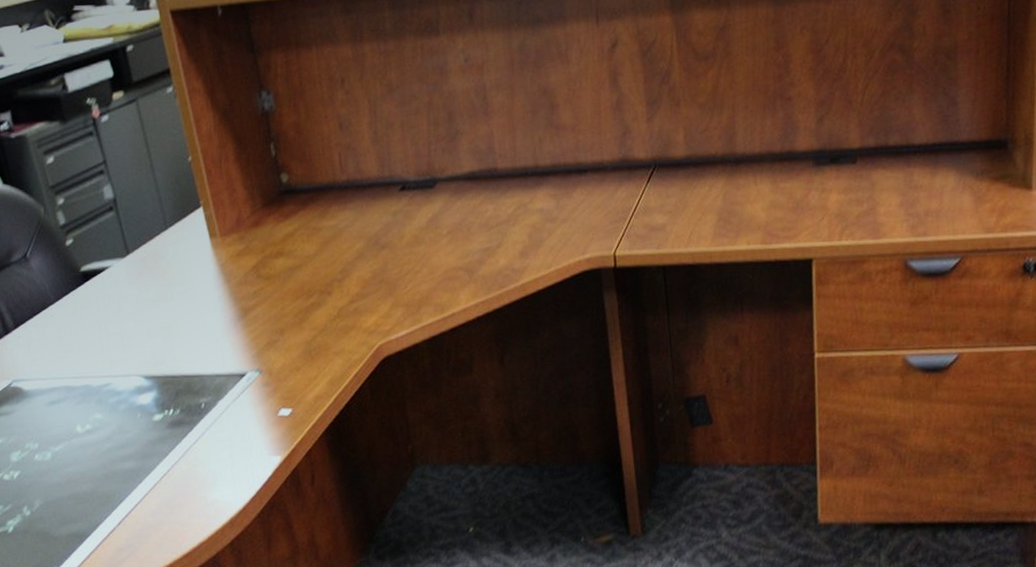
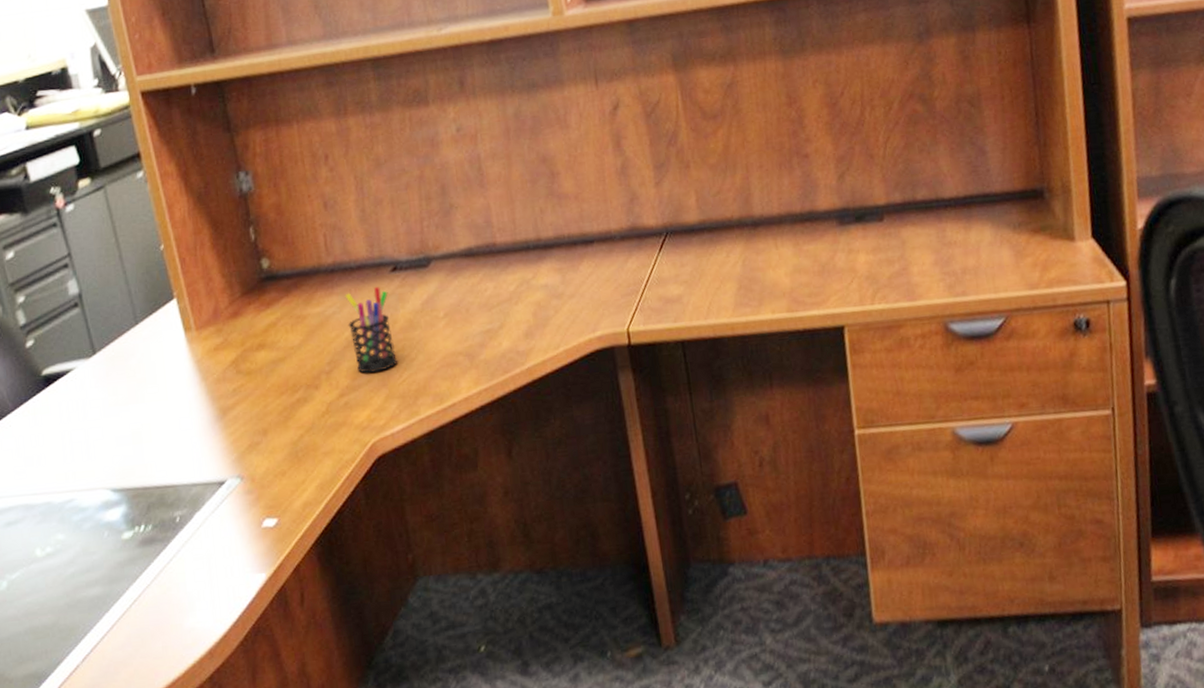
pen holder: none [357,204,404,283] -> present [345,287,398,373]

